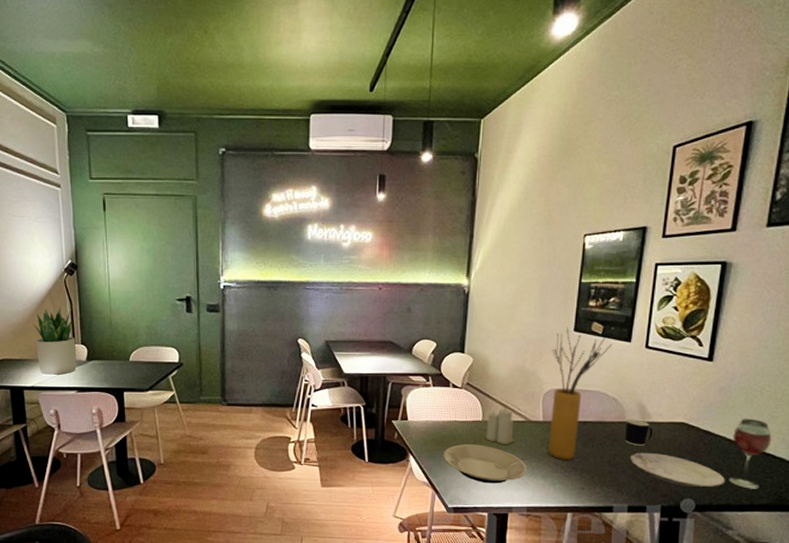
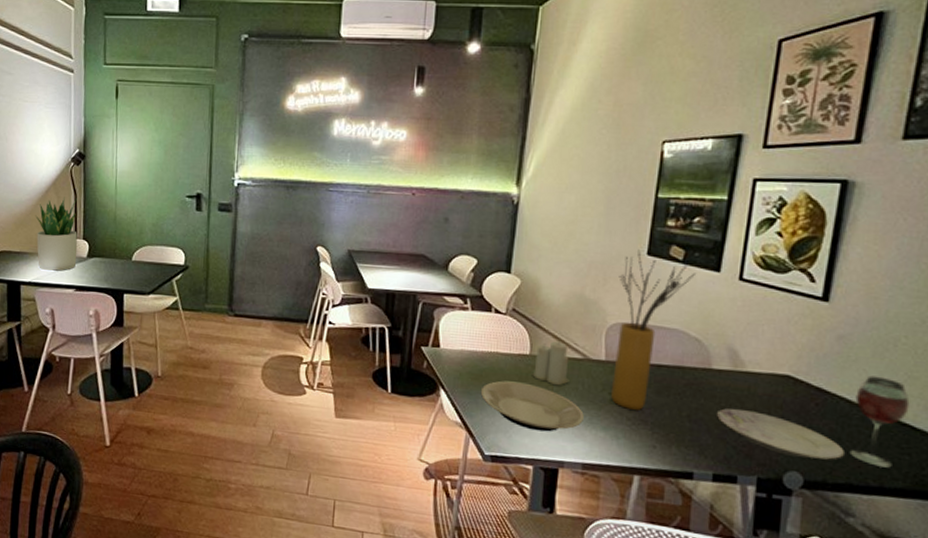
mug: present [625,419,653,447] -> none [710,366,748,402]

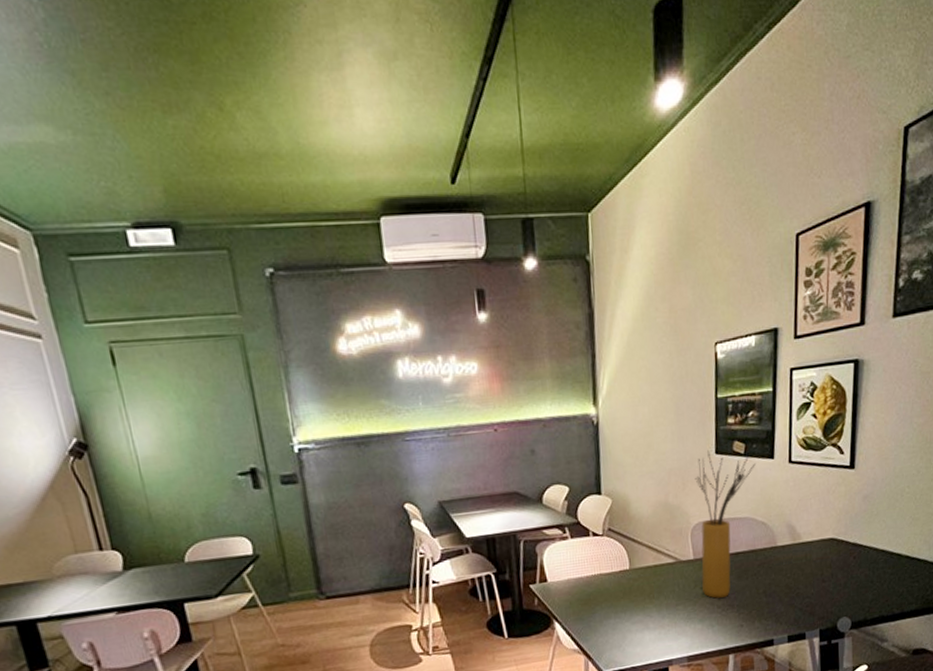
planter: present [35,197,78,272] -> none [35,501,110,599]
plate: present [480,380,584,432] -> none [591,596,683,639]
candle: present [532,340,569,386] -> none [634,550,667,593]
plate: present [716,408,846,460] -> none [784,574,877,606]
wineglass: present [849,375,910,468] -> none [879,523,915,597]

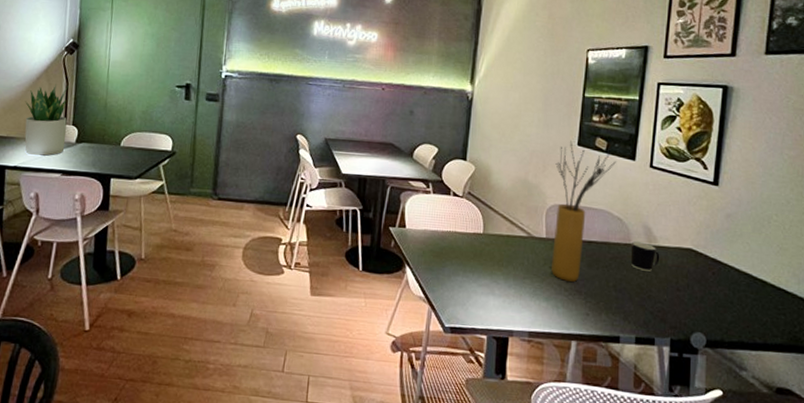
planter: none [35,501,110,599] -> present [24,84,68,156]
mug: none [776,542,805,571] -> present [630,241,660,272]

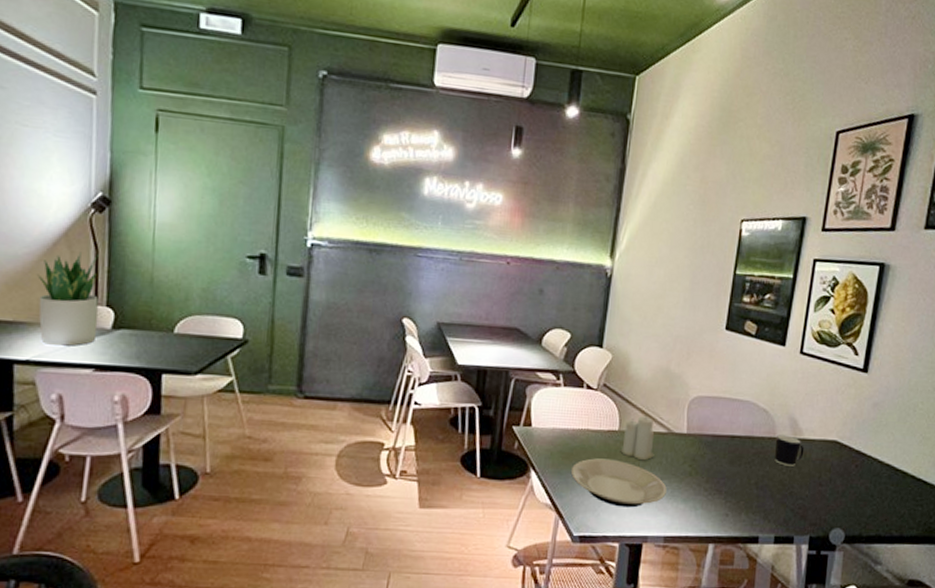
plate: none [441,257,529,304] -> present [570,458,667,508]
candle: none [485,220,517,262] -> present [620,415,655,461]
vase: present [552,141,617,283] -> none [691,324,767,482]

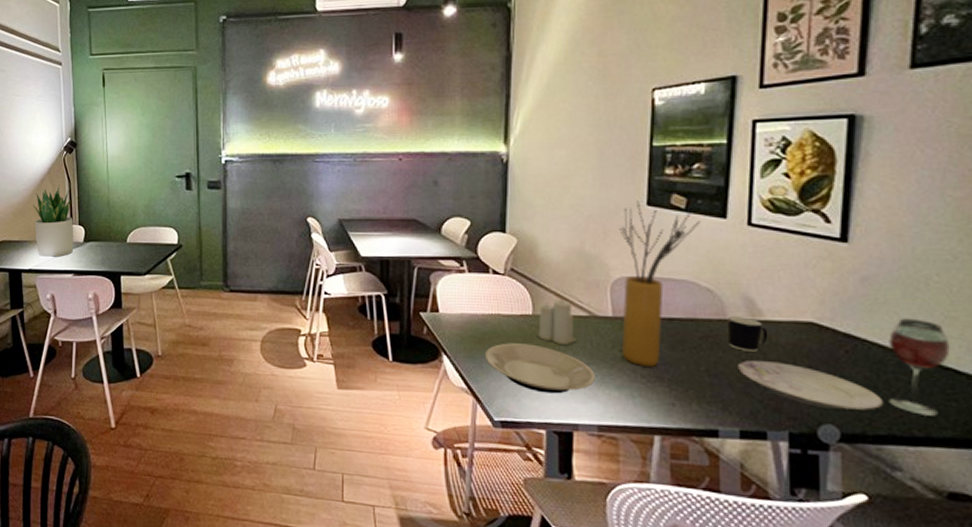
vase: none [691,324,767,482] -> present [619,201,702,368]
plate: none [778,473,877,515] -> present [737,359,885,410]
wineglass: none [879,438,923,519] -> present [888,318,950,416]

